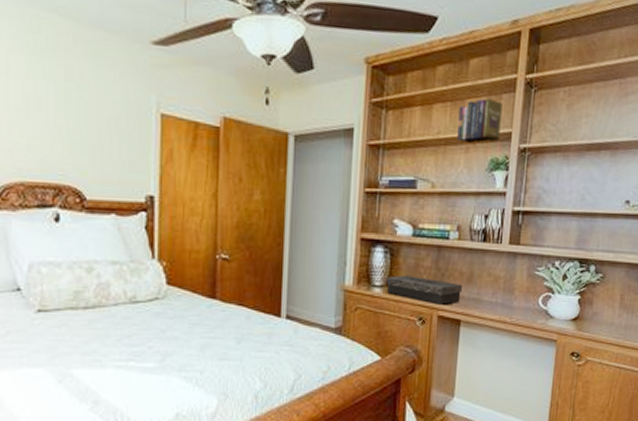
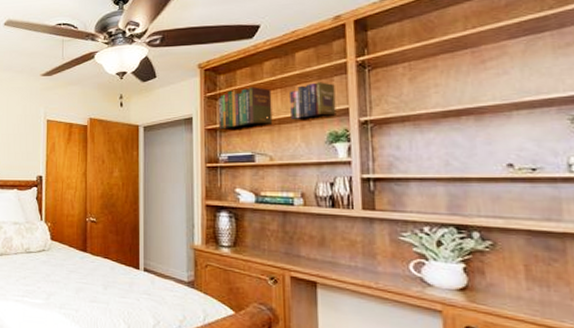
books: none [382,96,442,150] -> present [218,87,273,131]
decorative box: present [386,275,463,305] -> none [233,237,315,267]

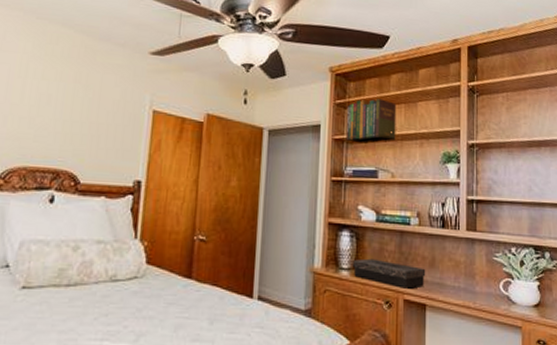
decorative box: none [233,237,315,267] -> present [353,258,426,289]
books: present [290,82,337,122] -> none [412,101,450,140]

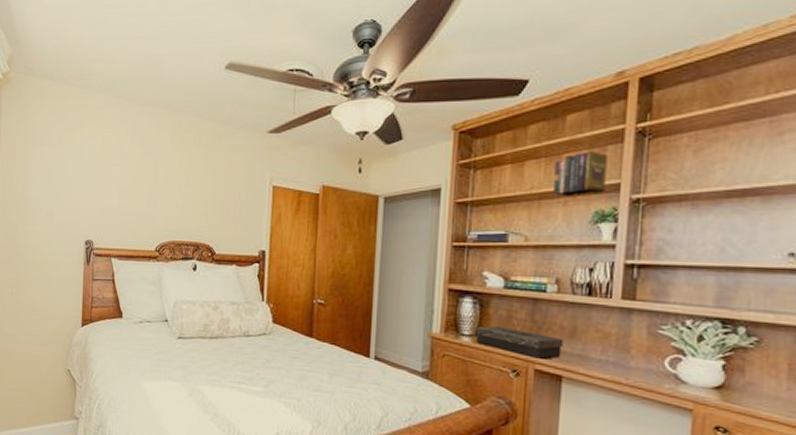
books: present [345,99,397,144] -> none [470,155,535,206]
books: none [412,101,450,140] -> present [553,151,608,198]

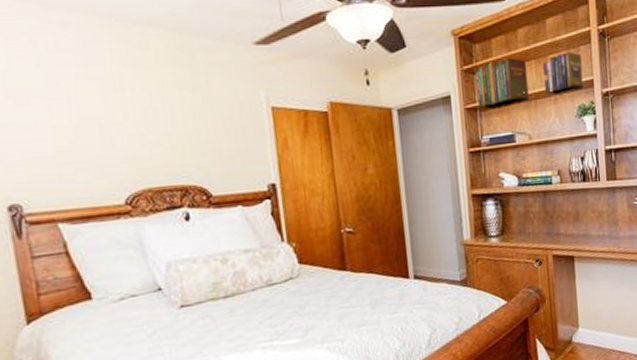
books: none [470,155,535,206] -> present [475,58,530,109]
decorative box: present [475,326,564,359] -> none [501,221,572,246]

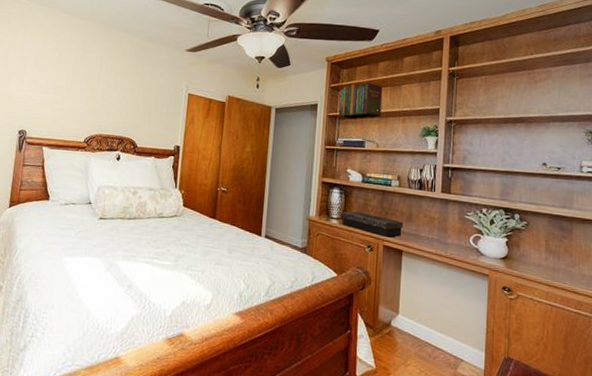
decorative box: none [501,221,572,246] -> present [341,211,404,237]
books: present [543,52,584,95] -> none [396,84,431,117]

